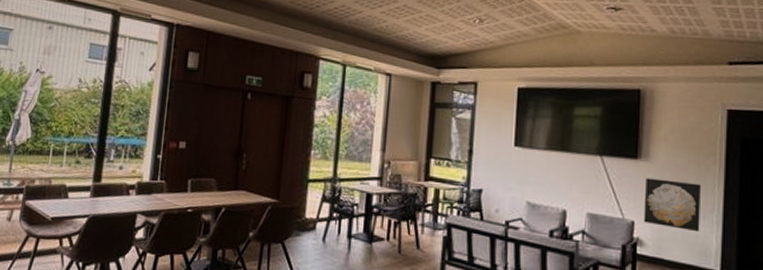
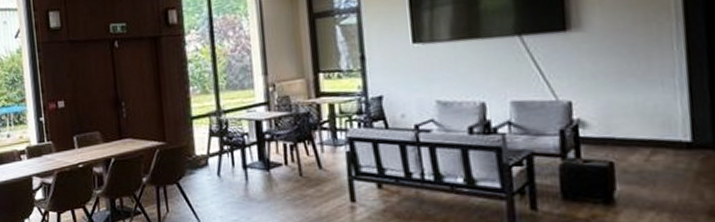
wall art: present [643,178,702,232] -> none [580,45,659,102]

